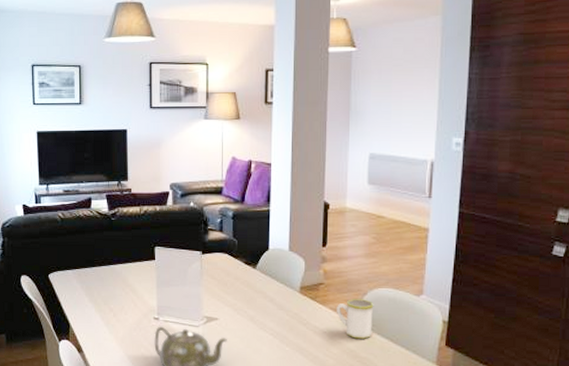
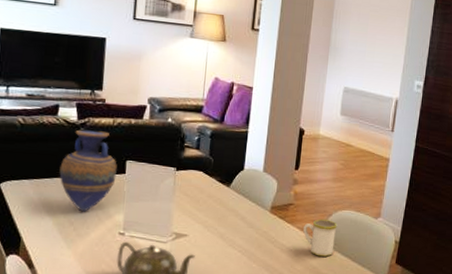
vase: none [97,220,147,299] -> present [59,129,117,212]

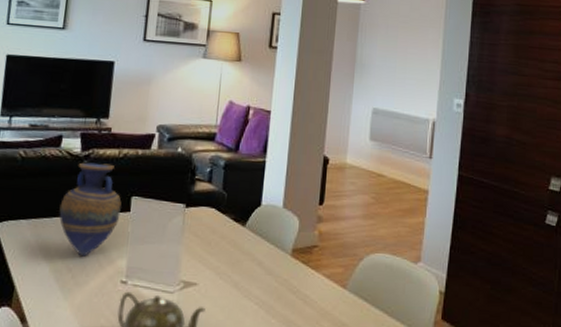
mug: present [303,219,338,257] -> none [330,264,370,311]

